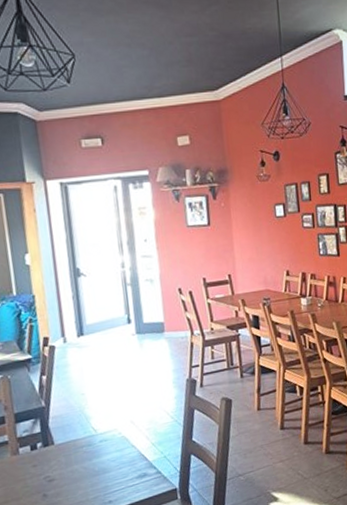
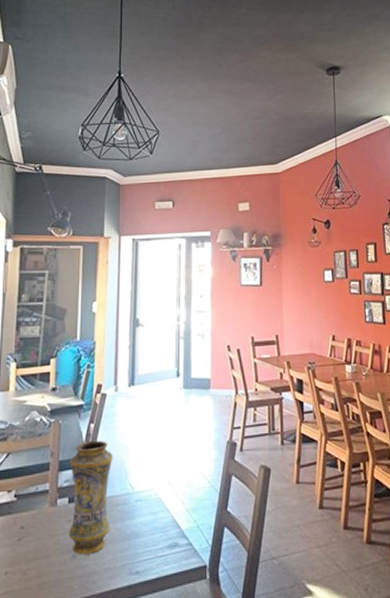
vase: none [26,390,78,494] -> present [68,440,113,555]

